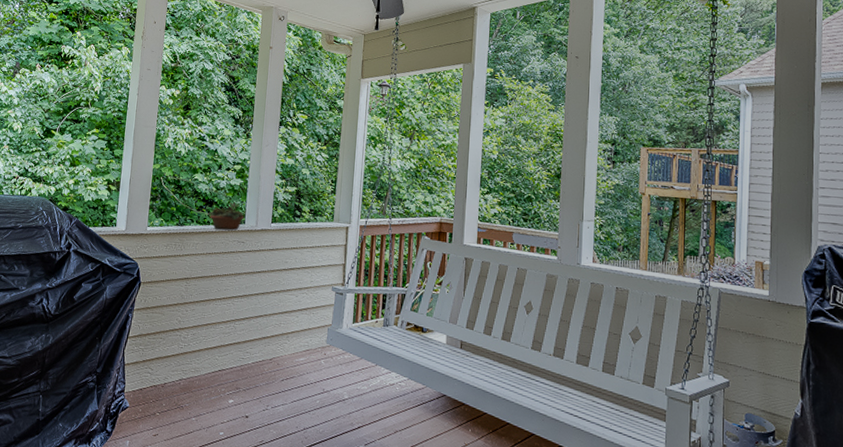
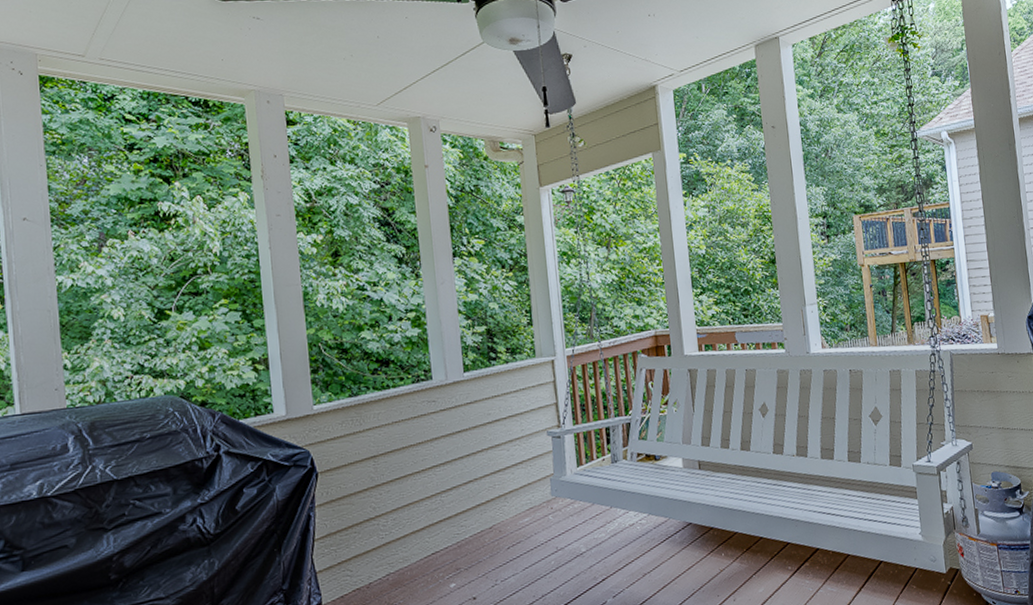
succulent planter: present [209,202,245,231] -> none [386,356,431,394]

